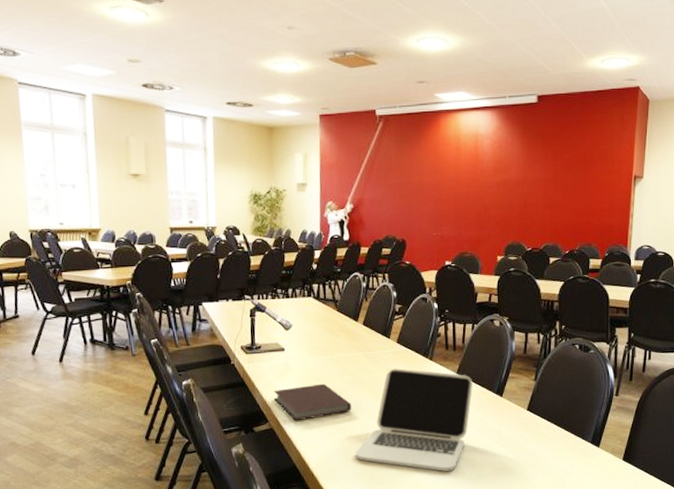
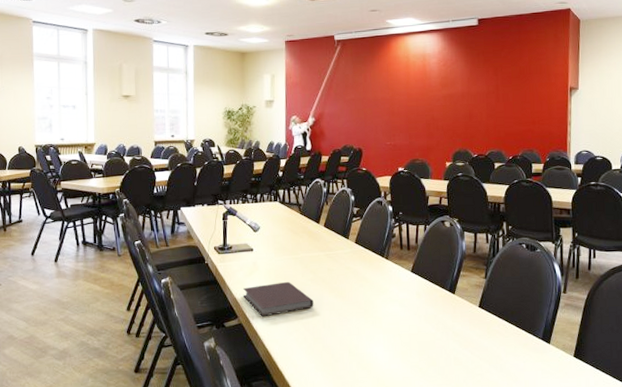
laptop: present [355,368,473,471] -> none [317,267,426,366]

